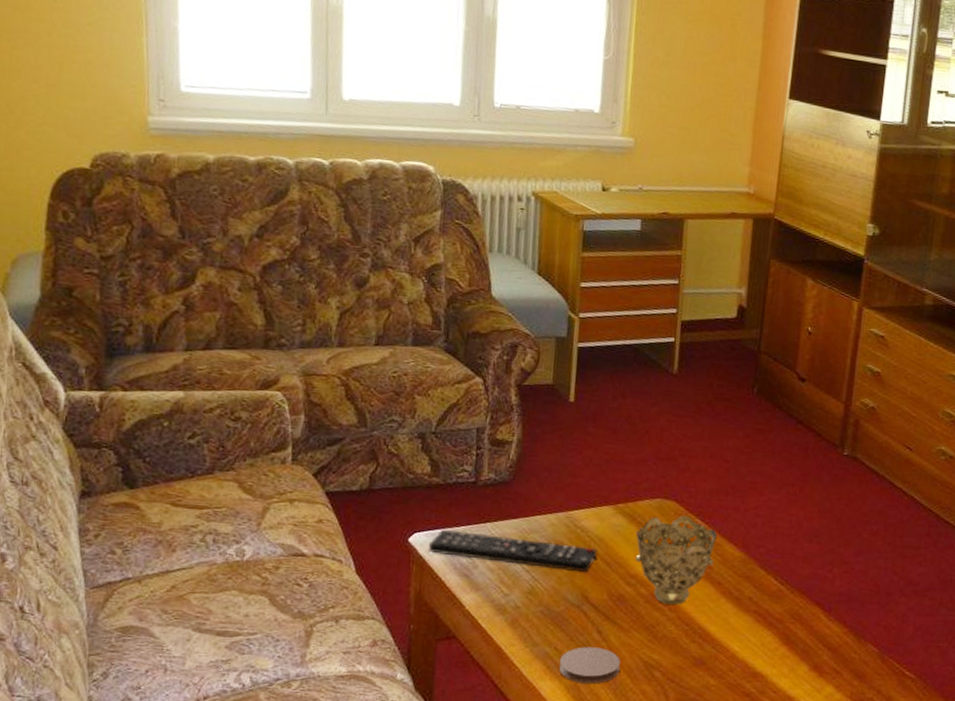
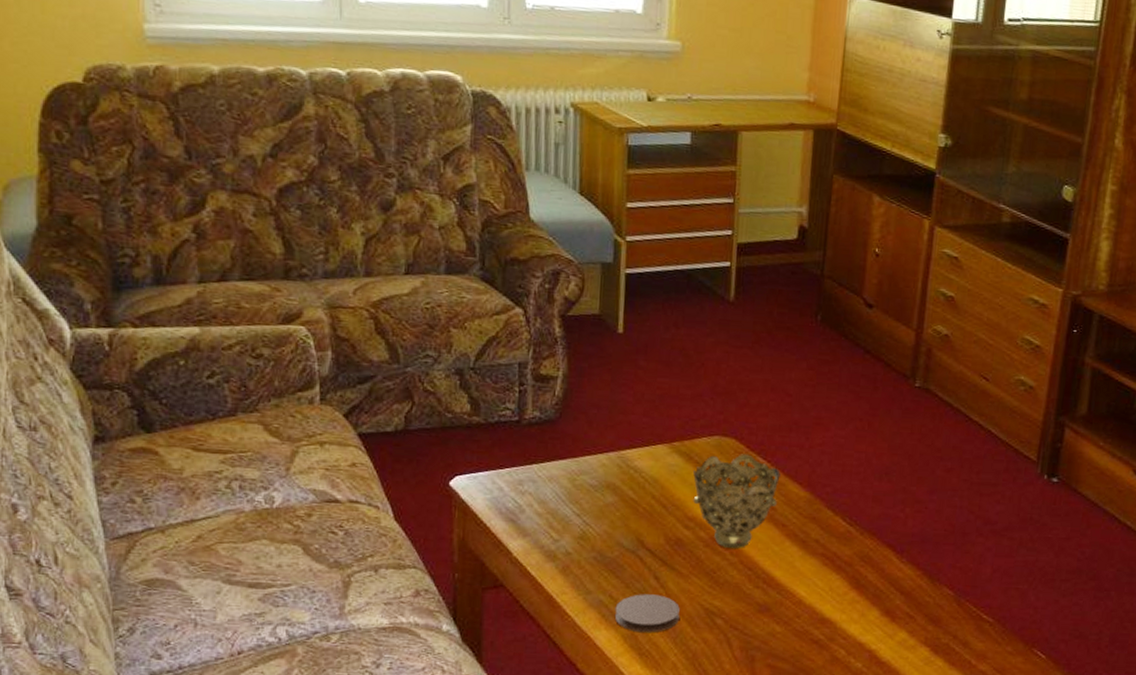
remote control: present [429,529,598,573] -> none [472,471,653,516]

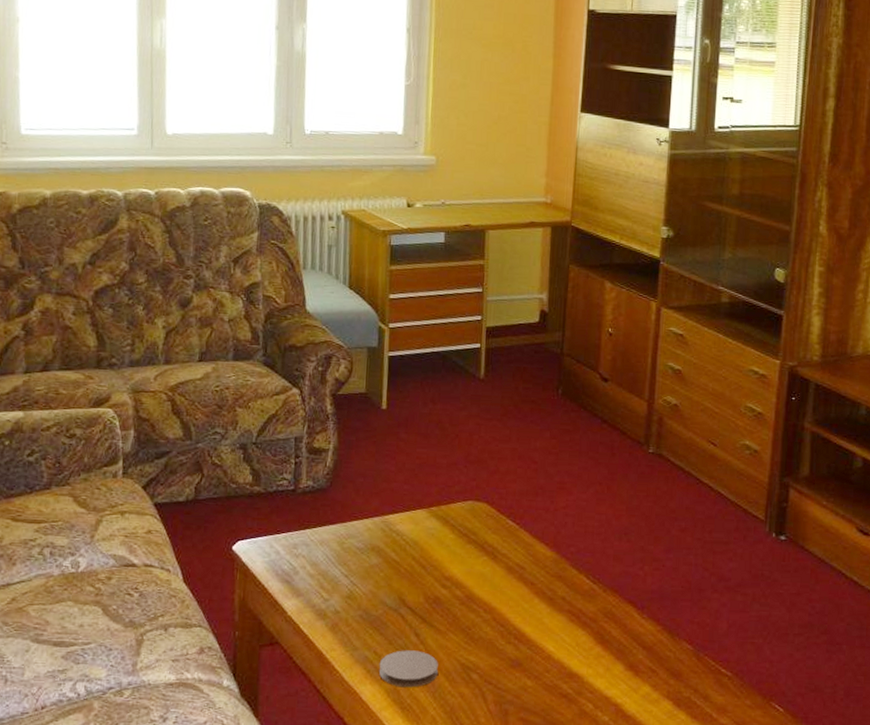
decorative bowl: present [693,454,781,549] -> none [449,517,529,607]

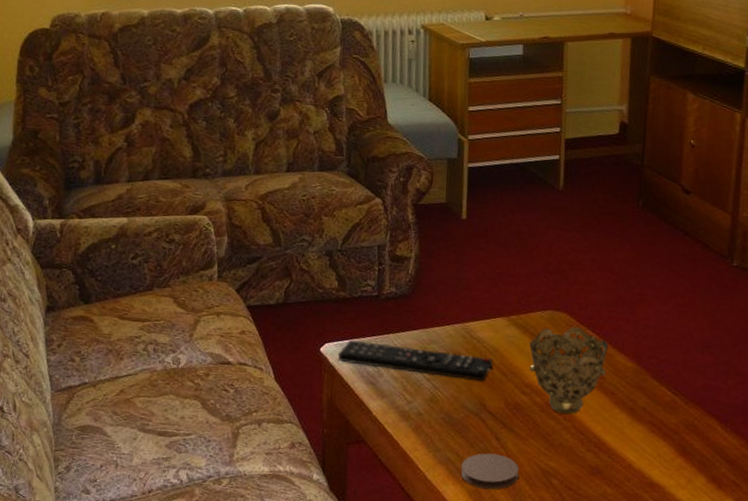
remote control: none [252,536,413,576] -> present [338,340,493,382]
decorative bowl: none [449,517,529,607] -> present [529,327,609,415]

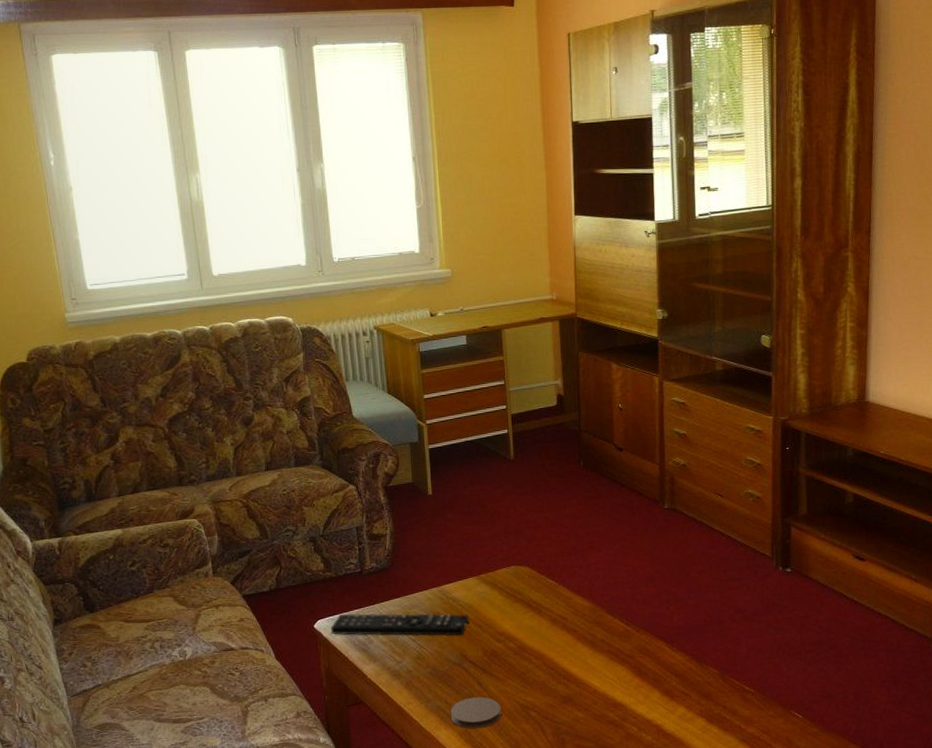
decorative bowl: present [529,327,609,415] -> none [499,577,567,654]

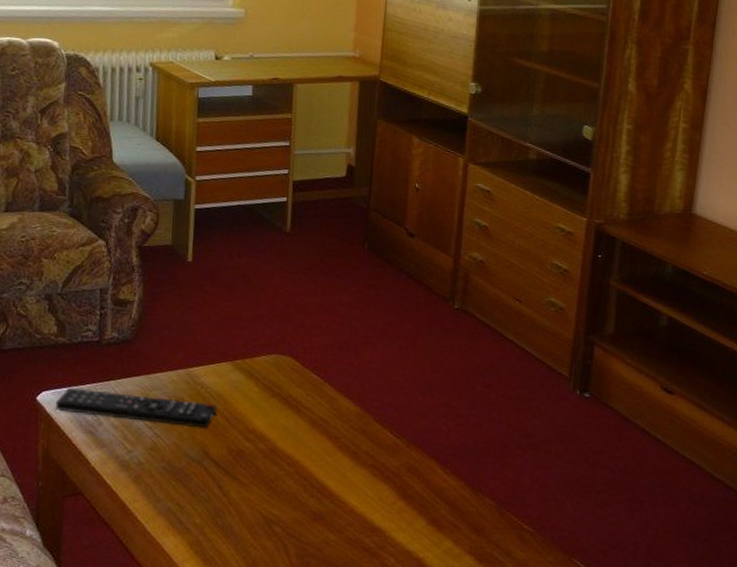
coaster: present [450,697,502,729] -> none [181,502,241,540]

